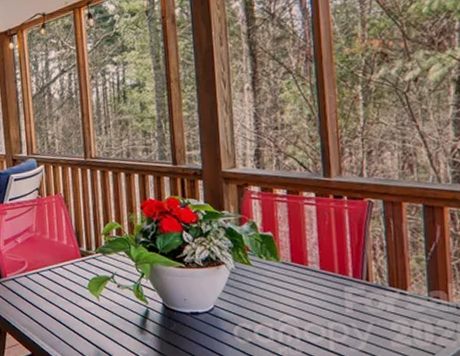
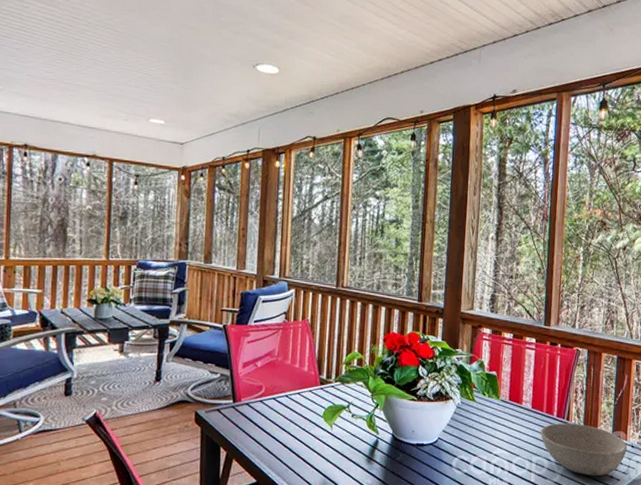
bowl: none [334,284,451,343] -> present [540,423,627,476]

